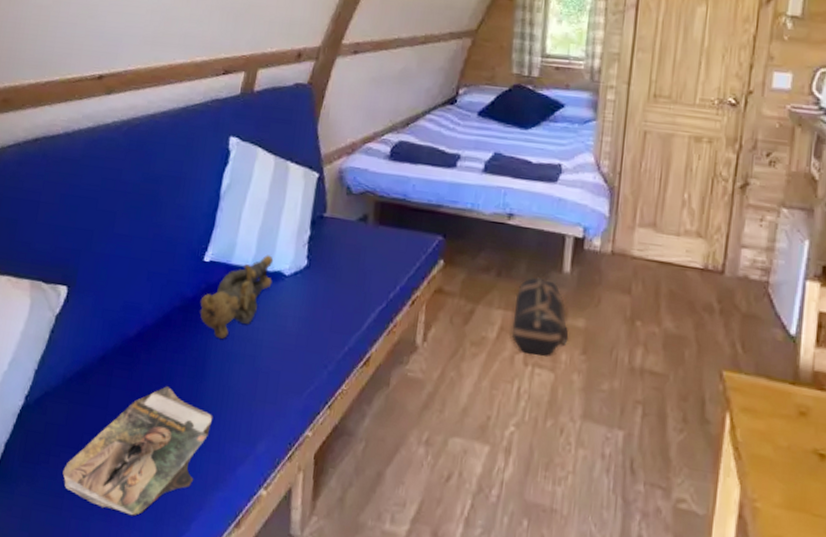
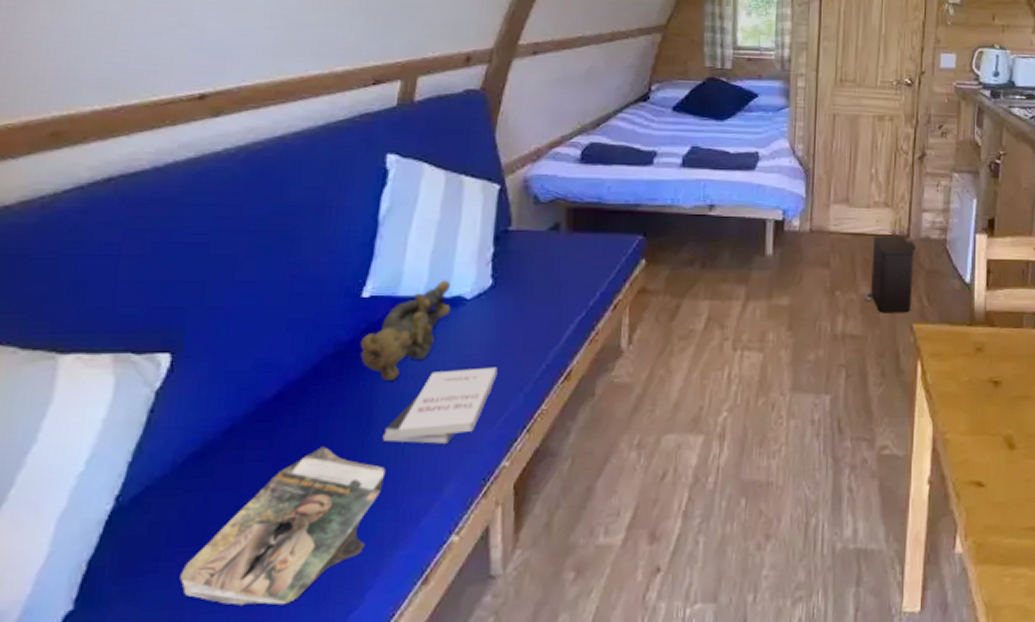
books: none [212,337,307,404] -> present [382,367,498,444]
duffel bag: present [512,277,569,356] -> none [719,263,775,340]
pedal bin: none [668,267,732,357] -> present [864,235,917,313]

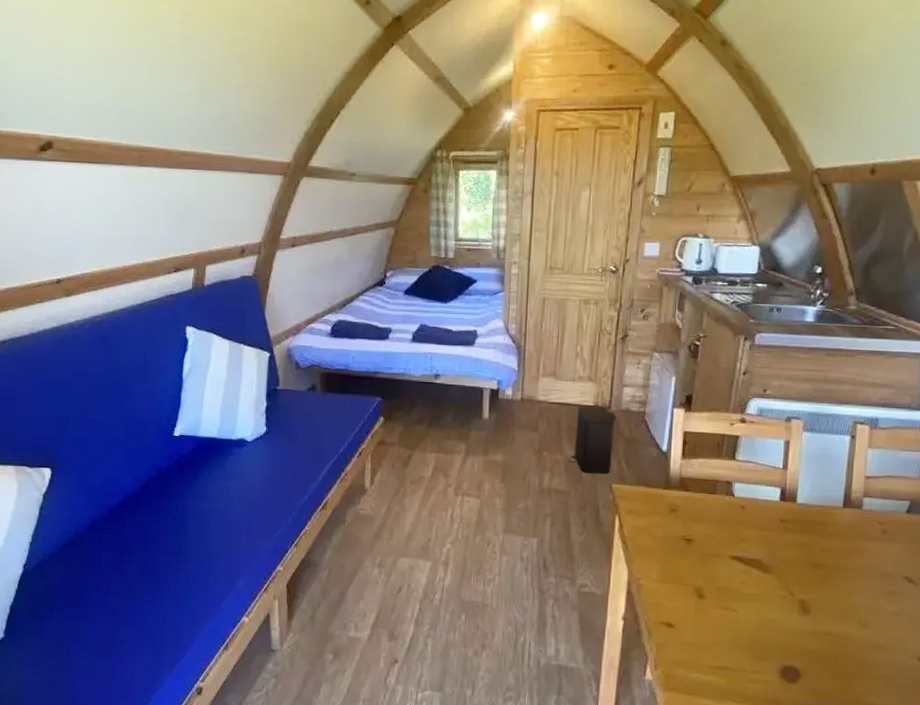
magazine: present [180,447,386,606] -> none [66,543,196,652]
teddy bear: present [360,280,451,382] -> none [174,426,237,500]
books: present [382,367,498,444] -> none [192,494,272,549]

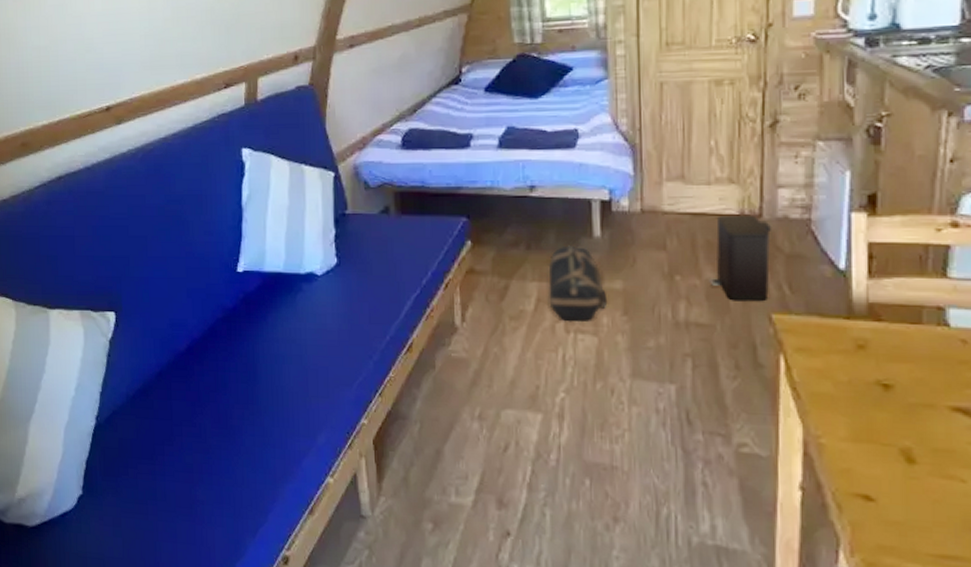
duffel bag: none [444,424,490,487] -> present [548,245,608,323]

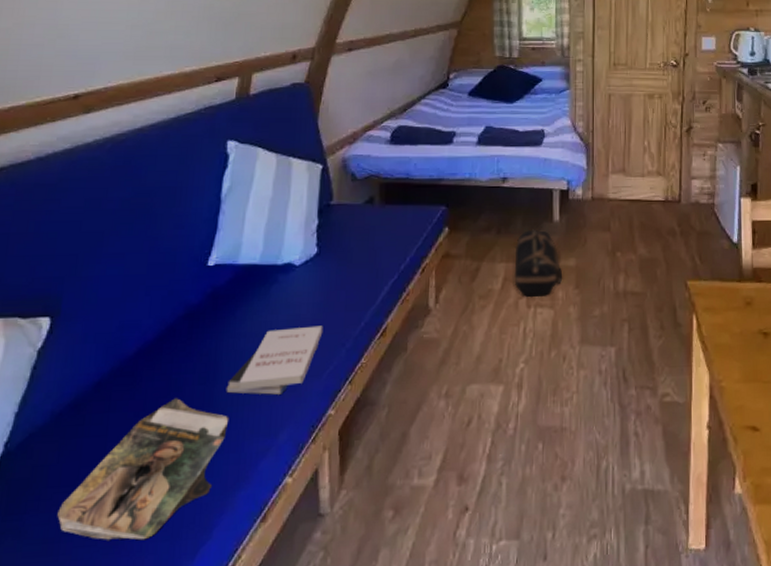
magazine: none [142,393,272,514] -> present [57,398,229,541]
books: none [266,336,350,399] -> present [226,325,323,395]
pedal bin: present [709,214,772,302] -> none [642,200,688,272]

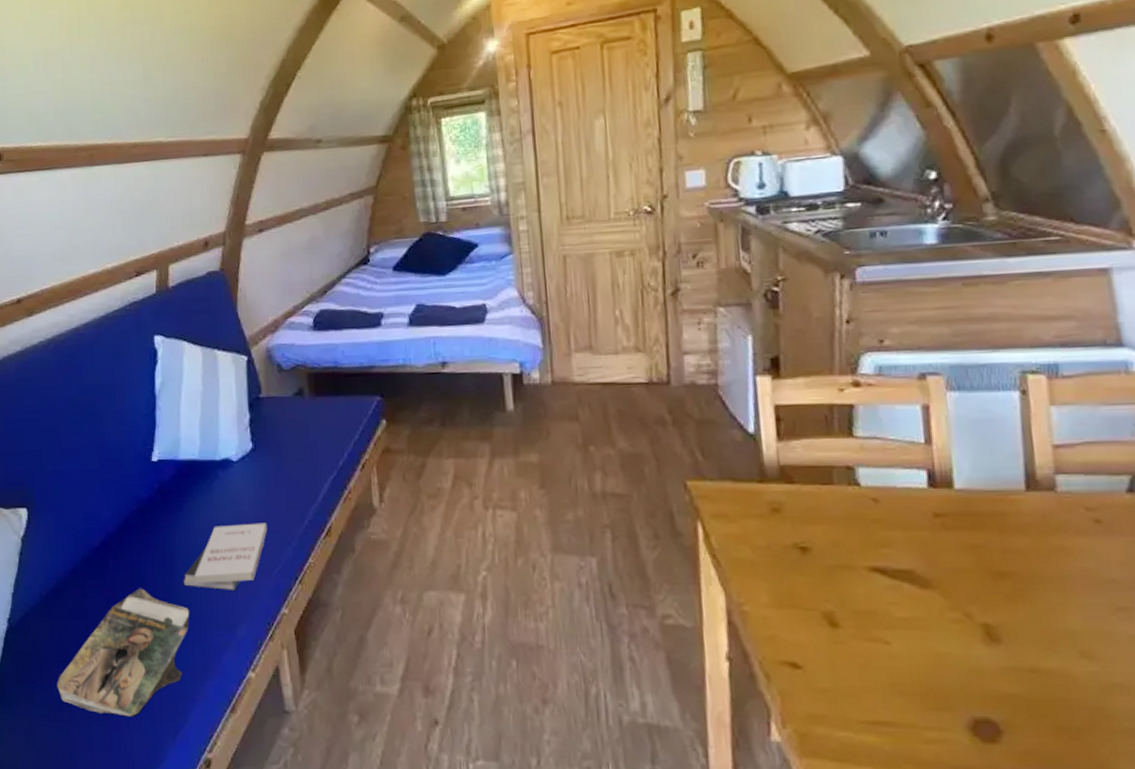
duffel bag: present [514,229,563,298] -> none [463,420,524,498]

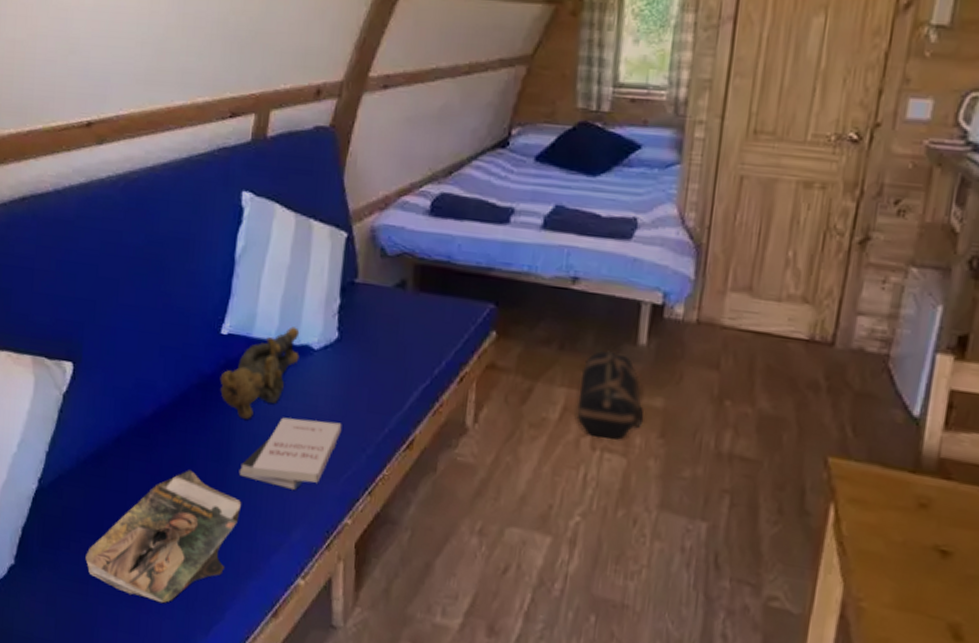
teddy bear: none [156,444,222,534] -> present [220,326,300,421]
duffel bag: none [463,420,524,498] -> present [577,351,644,440]

